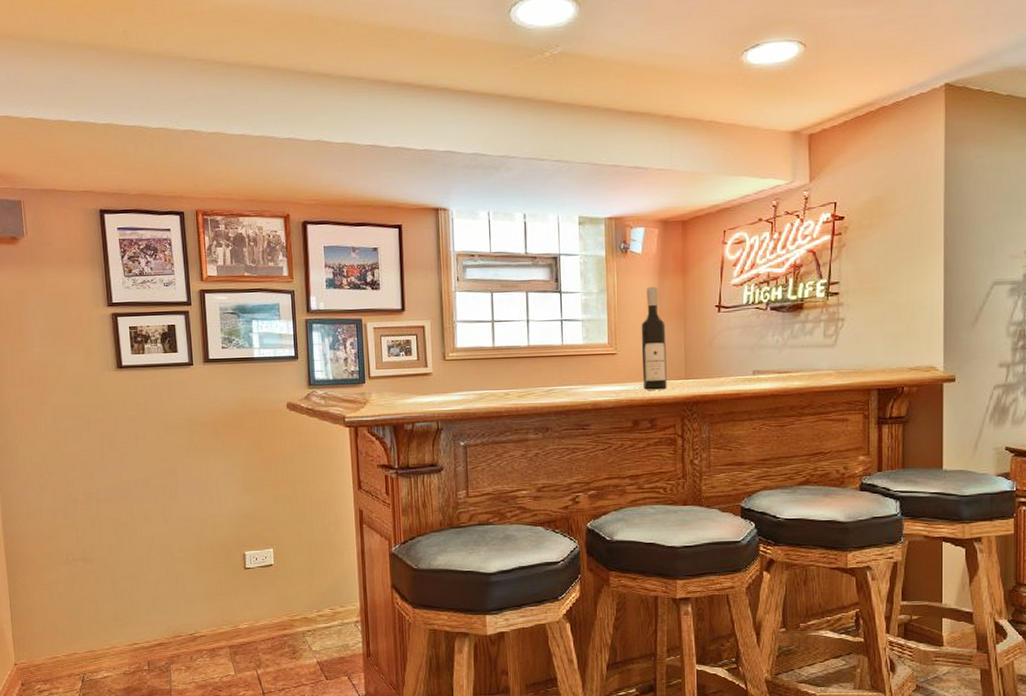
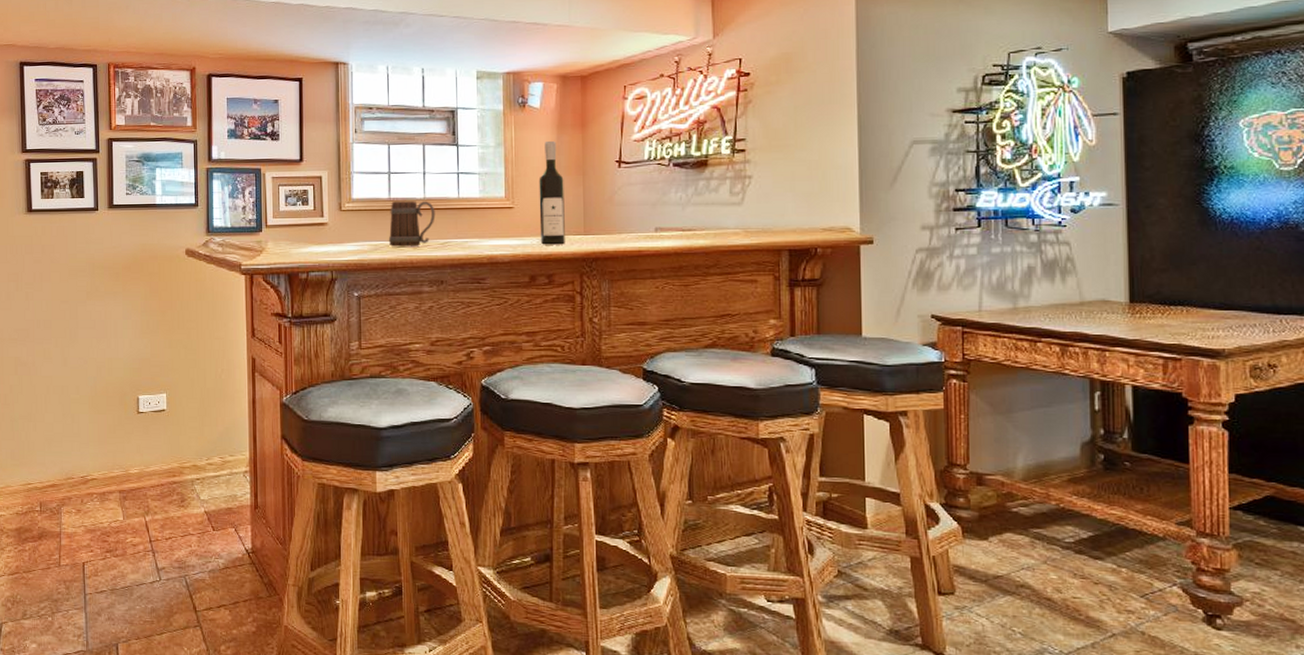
beer mug: none [493,349,540,395] -> present [388,201,436,247]

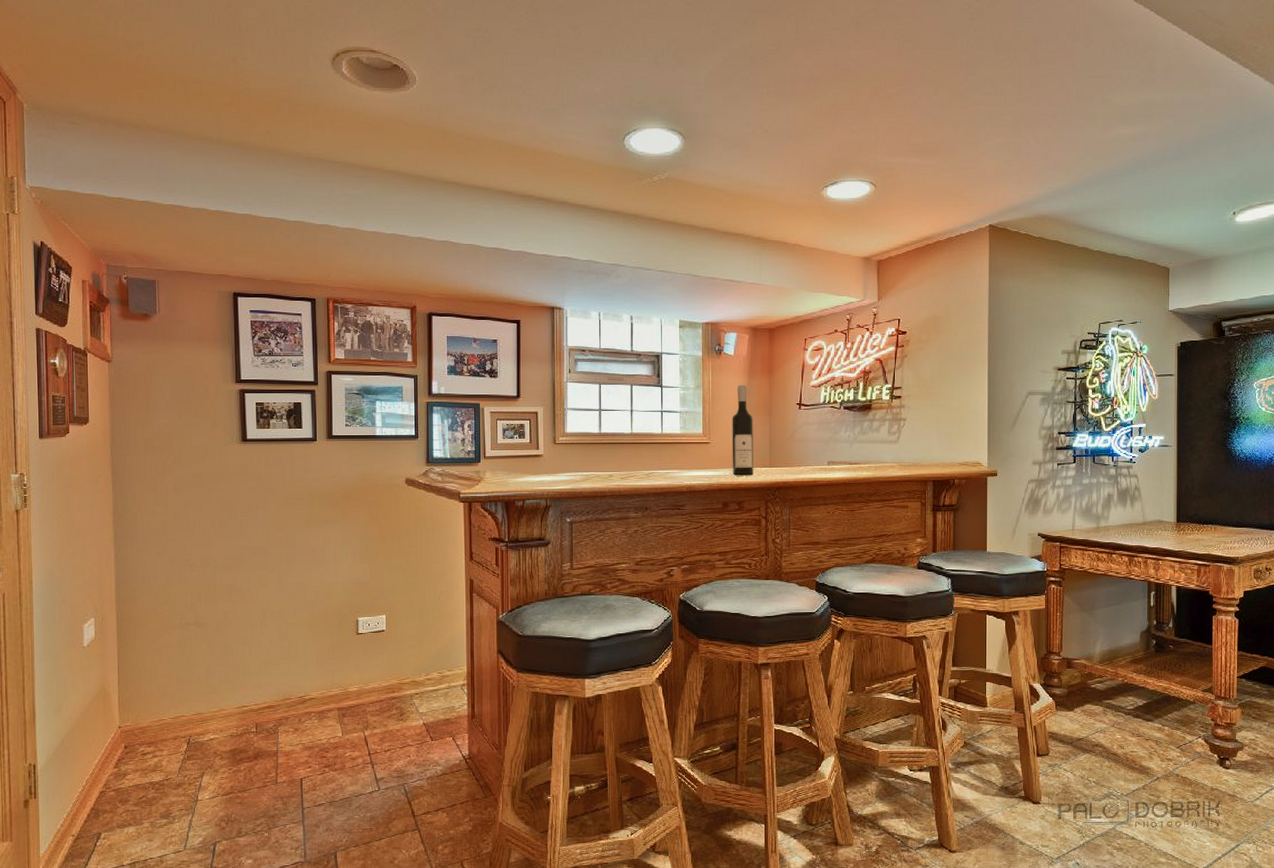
beer mug: present [388,201,436,247] -> none [598,436,641,477]

